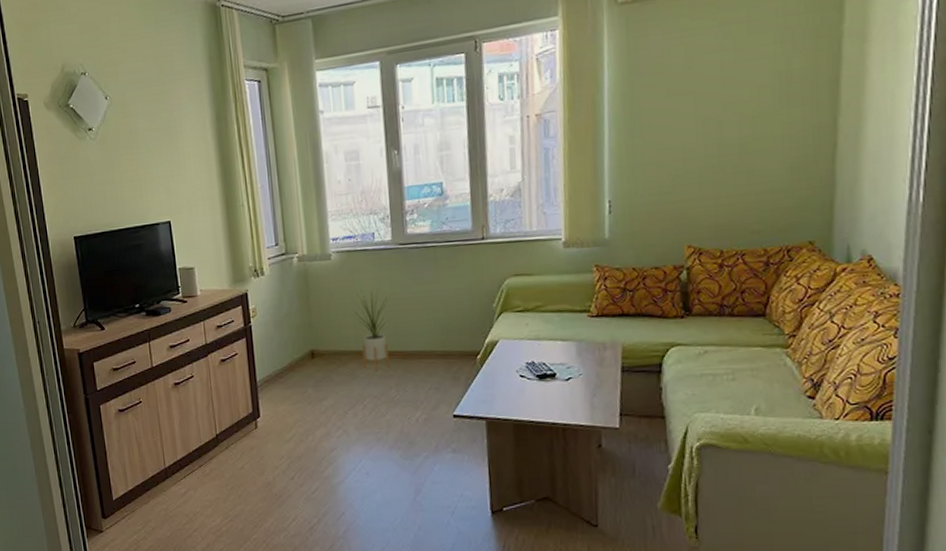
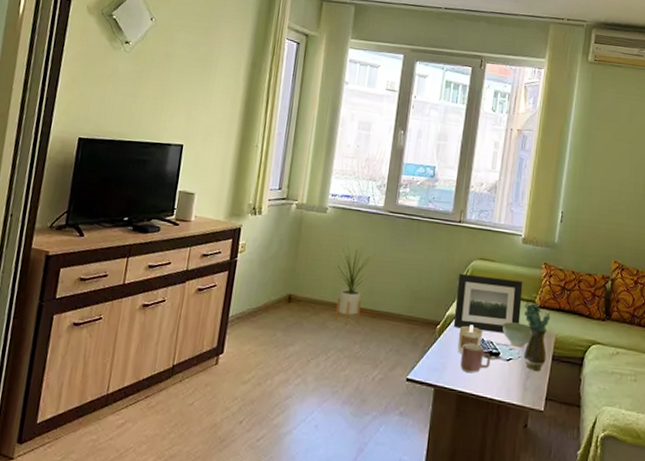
picture frame: none [491,291,575,355] -> present [453,273,523,333]
candle: none [503,348,533,382] -> present [457,324,483,355]
mug: none [510,368,547,400] -> present [460,343,491,374]
bowl: none [553,337,592,365] -> present [502,322,532,348]
vase: none [578,310,614,386] -> present [523,300,551,371]

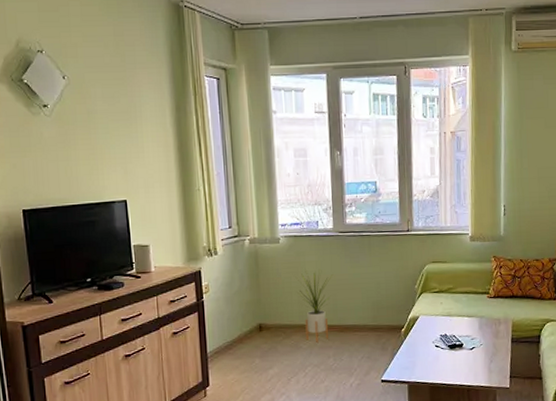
picture frame: present [453,273,523,333] -> none [414,276,478,329]
candle: present [457,324,483,355] -> none [422,323,445,351]
mug: present [460,343,491,374] -> none [428,339,456,366]
bowl: present [502,322,532,348] -> none [461,314,490,337]
vase: present [523,300,551,371] -> none [480,292,506,354]

